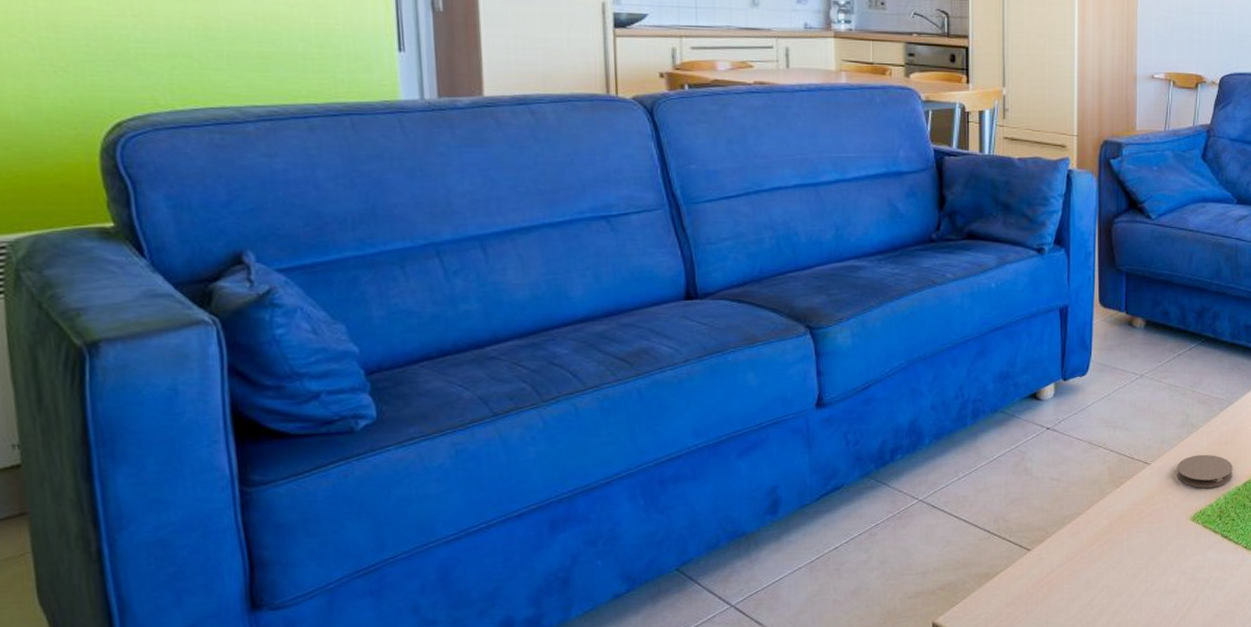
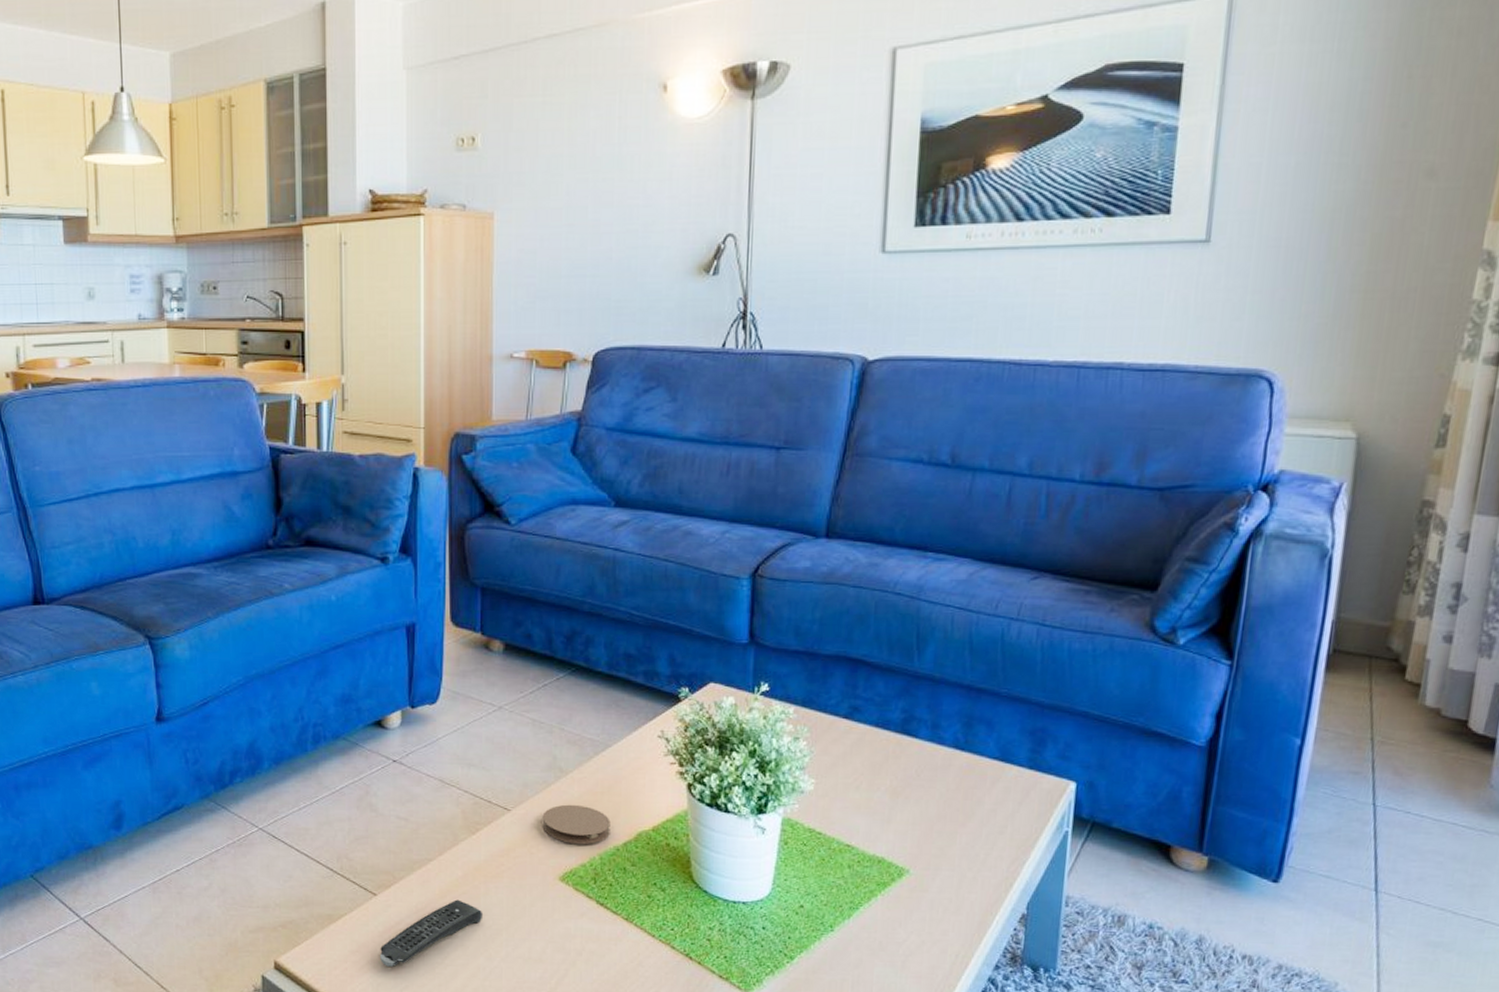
remote control: none [1033,546,1125,614] -> present [380,899,482,967]

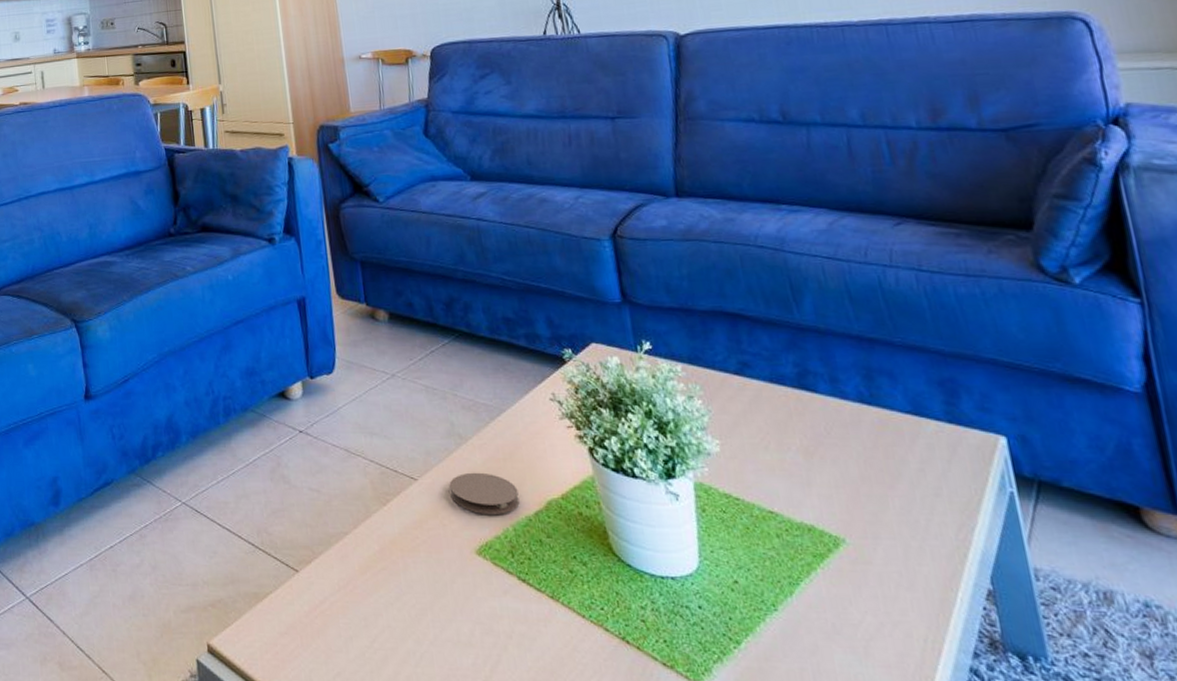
remote control: present [380,899,482,967] -> none [308,576,405,651]

